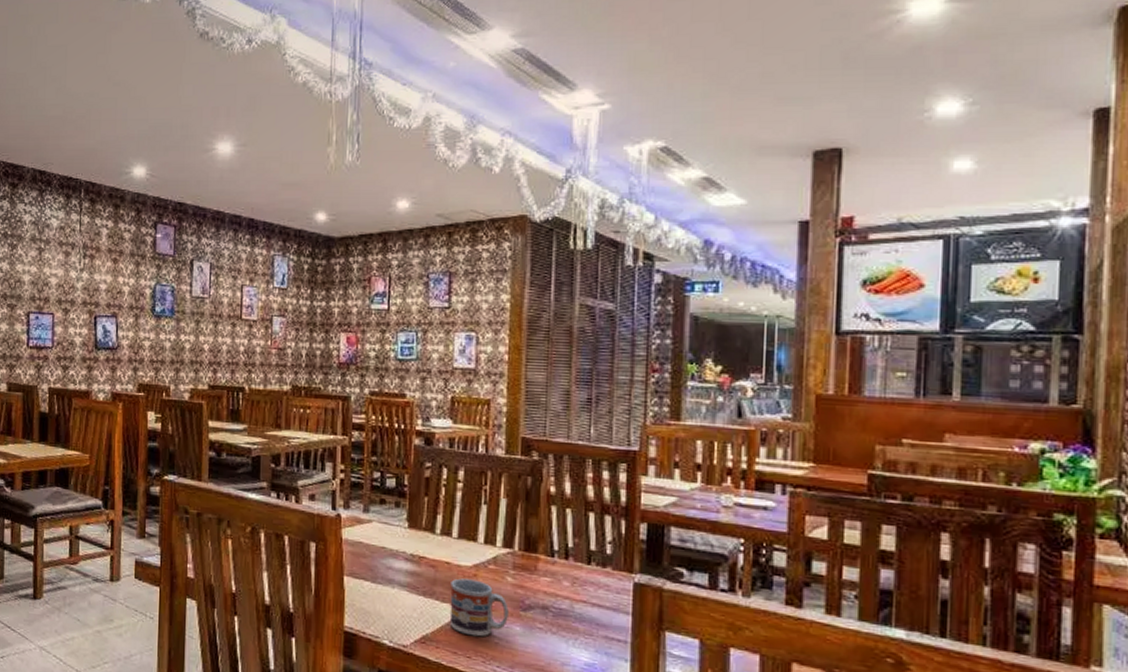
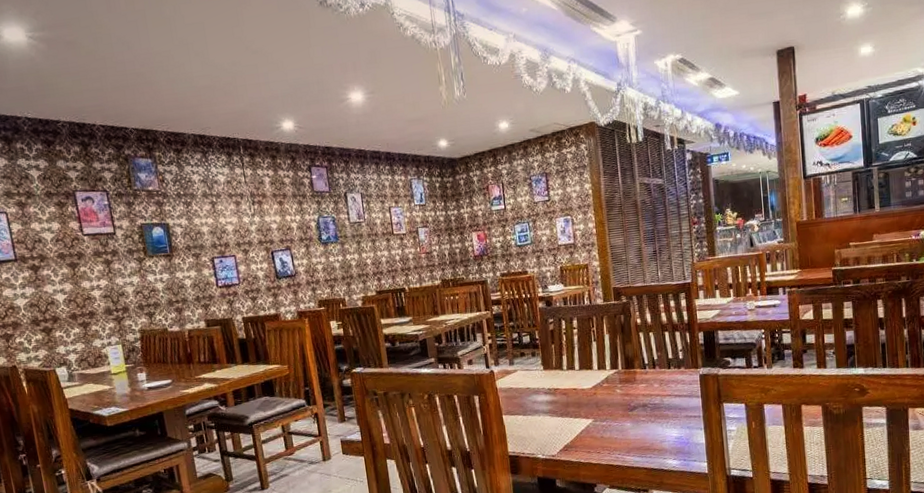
cup: present [449,578,509,637] -> none [579,397,622,437]

